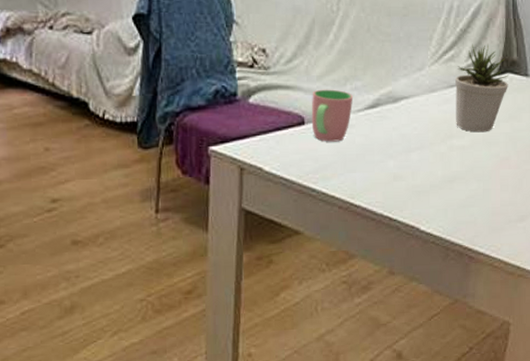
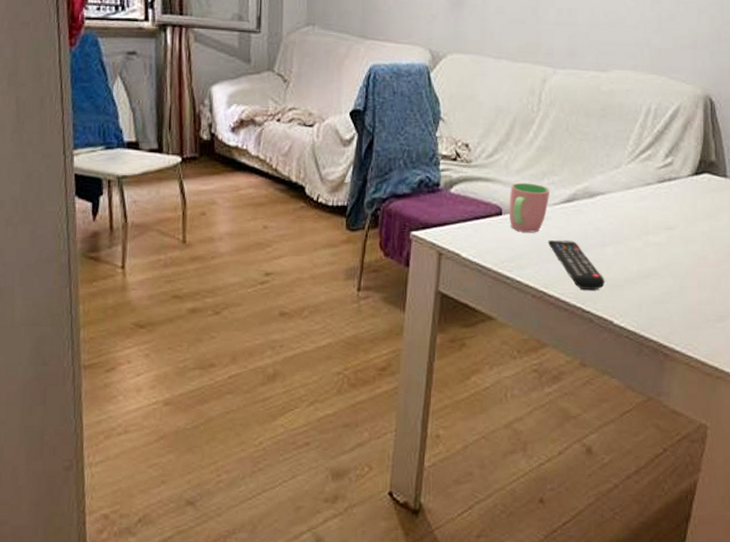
remote control: none [352,148,411,198] -> present [547,240,605,291]
potted plant: present [455,43,509,133] -> none [652,144,707,230]

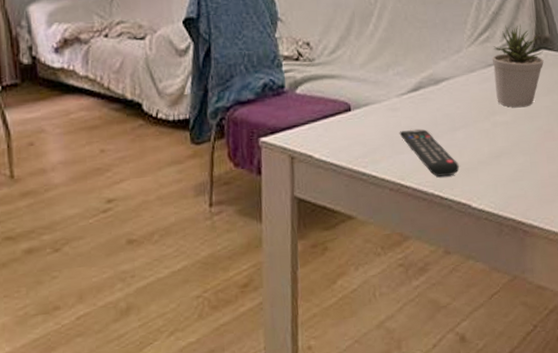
cup: present [509,182,550,233] -> none [356,75,397,126]
potted plant: none [652,144,707,230] -> present [492,23,544,108]

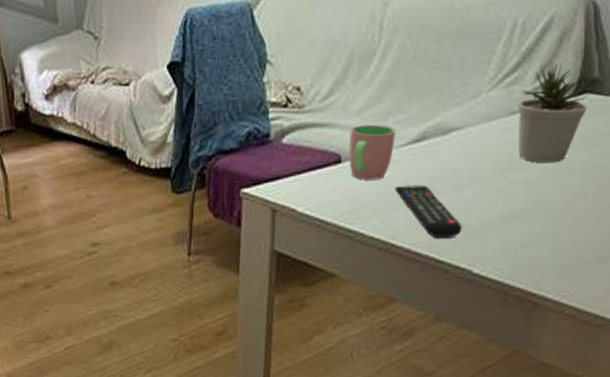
cup: none [356,75,397,126] -> present [349,124,396,180]

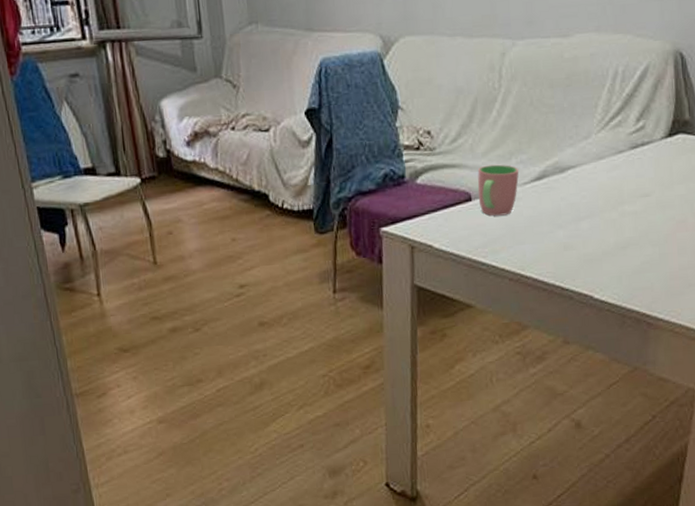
remote control: present [394,185,462,239] -> none [520,219,582,268]
potted plant: present [519,61,589,164] -> none [624,106,682,197]

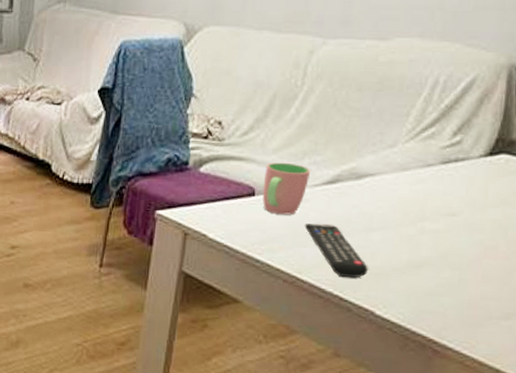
remote control: none [520,219,582,268] -> present [304,223,368,278]

